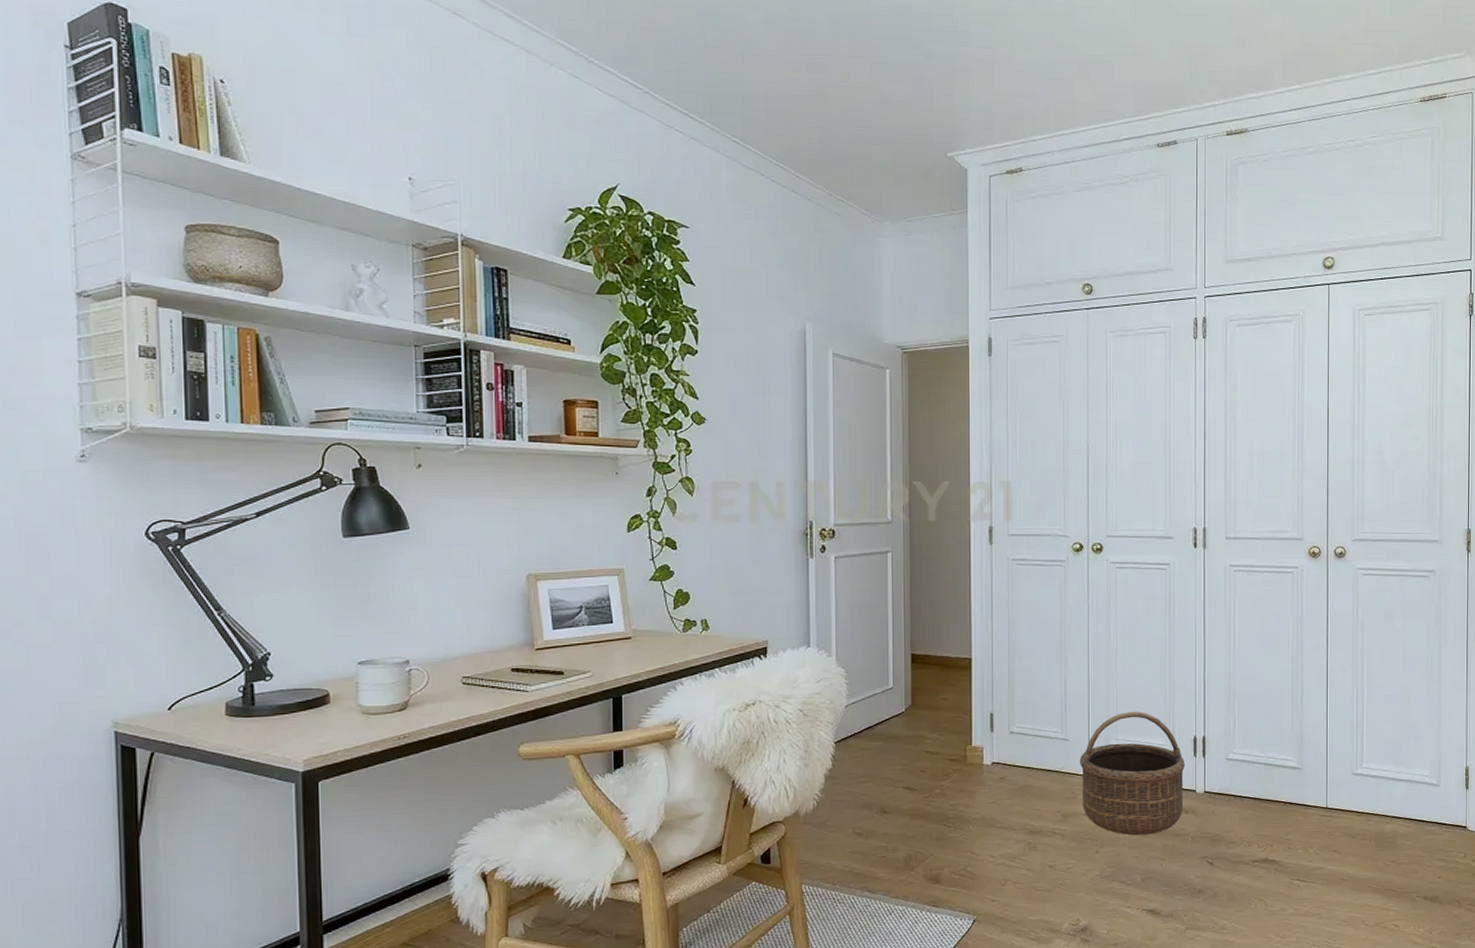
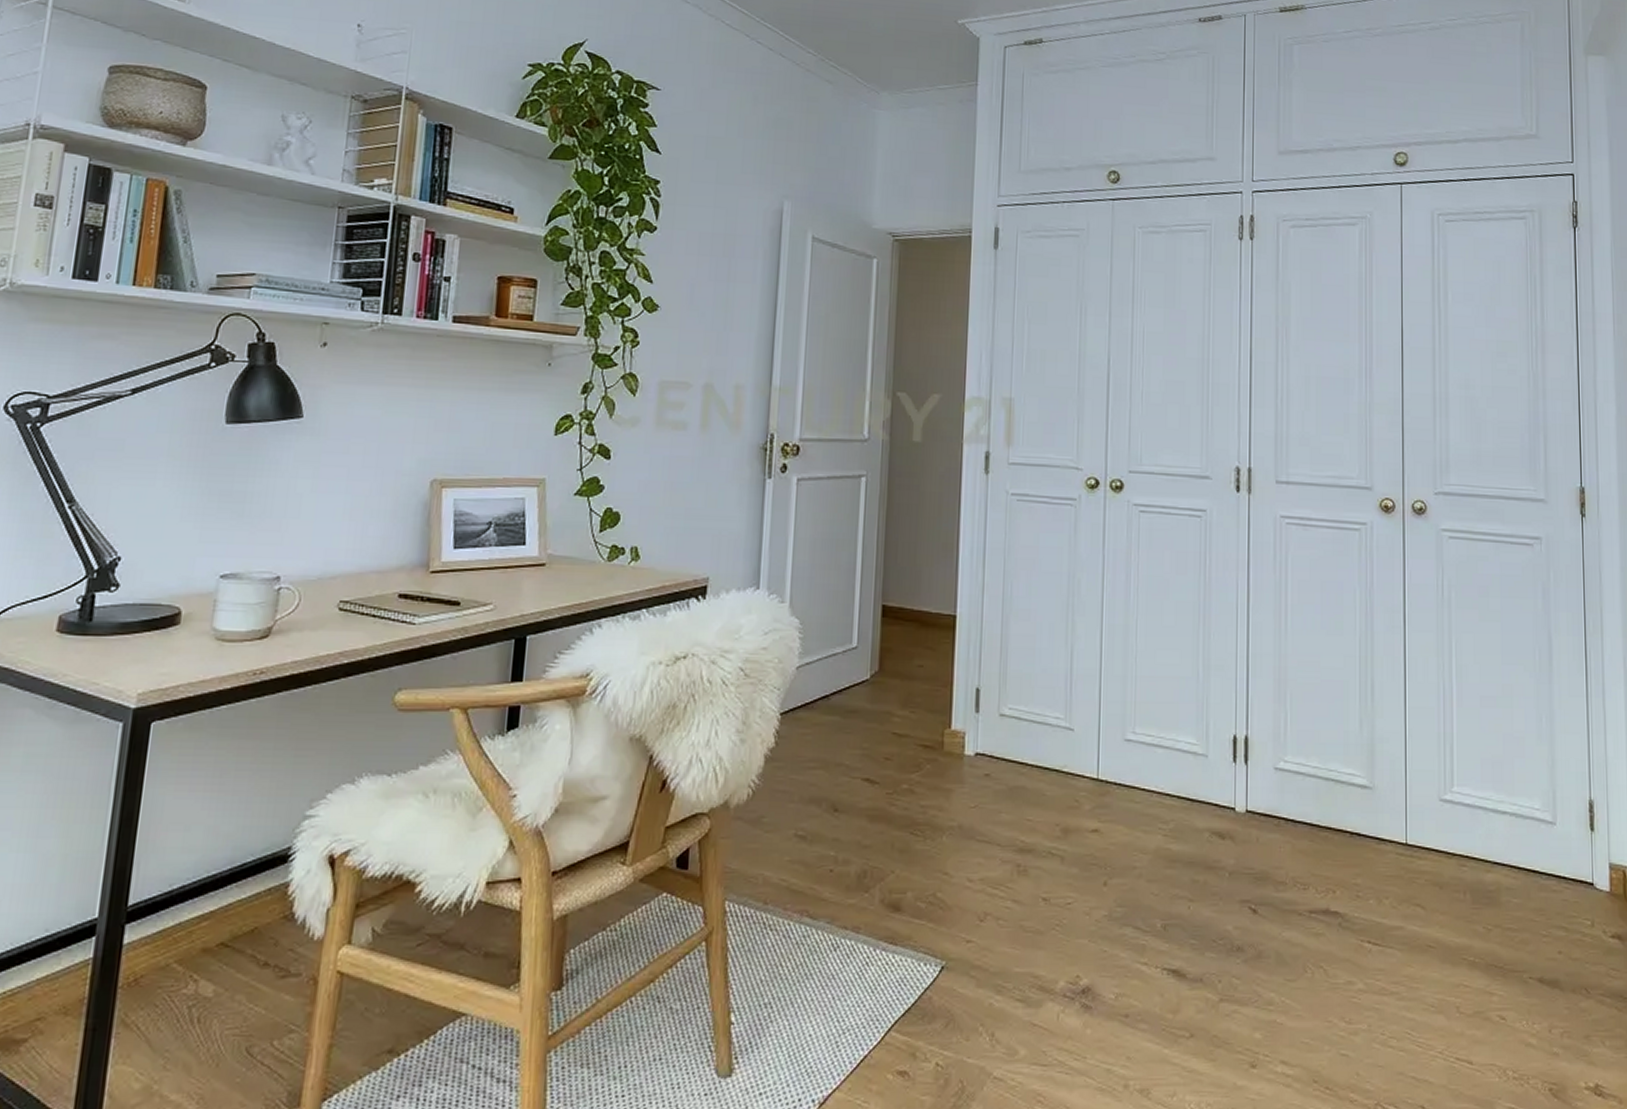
basket: present [1079,711,1185,836] -> none [1086,696,1221,865]

